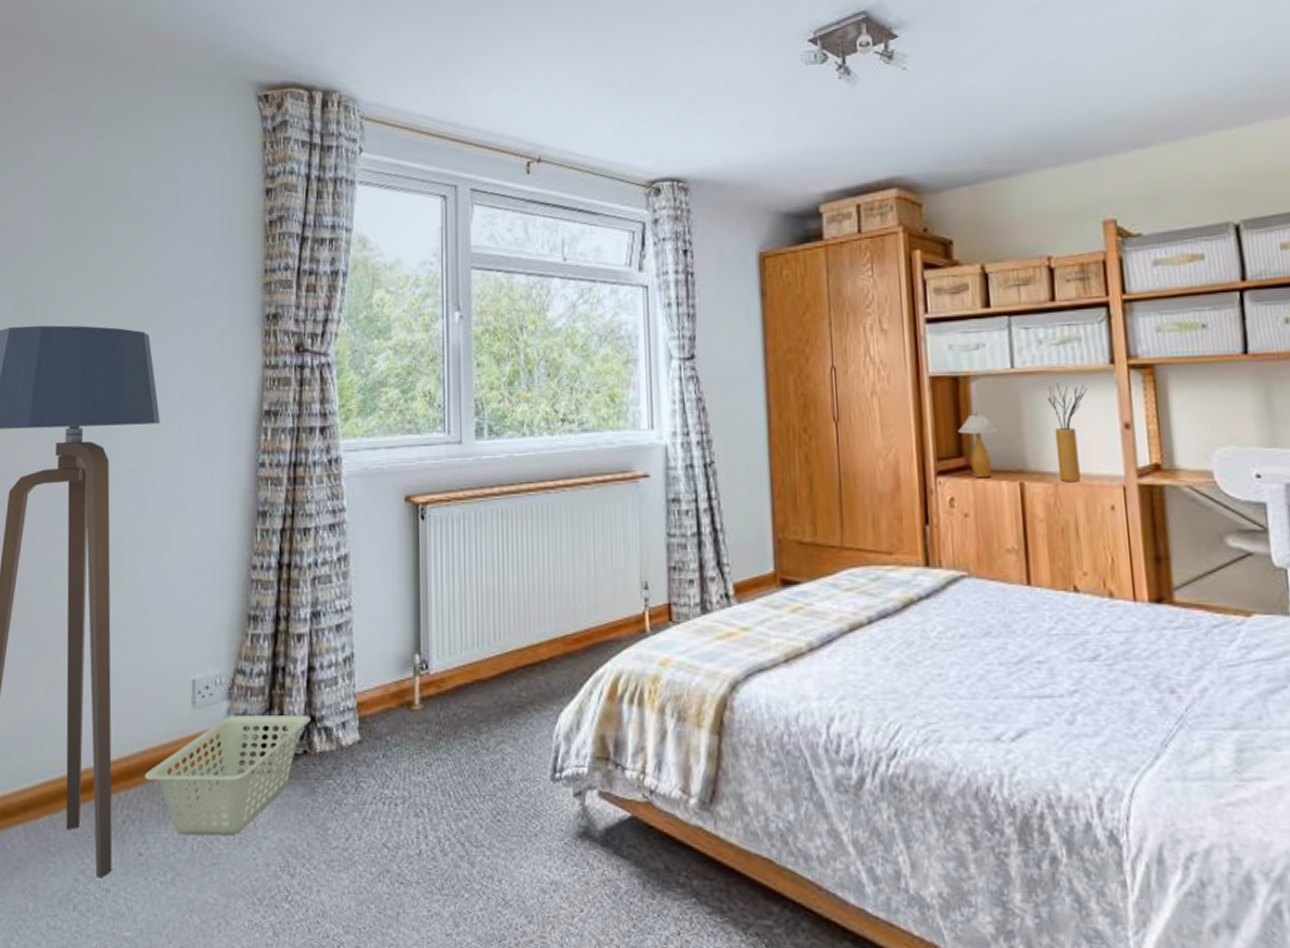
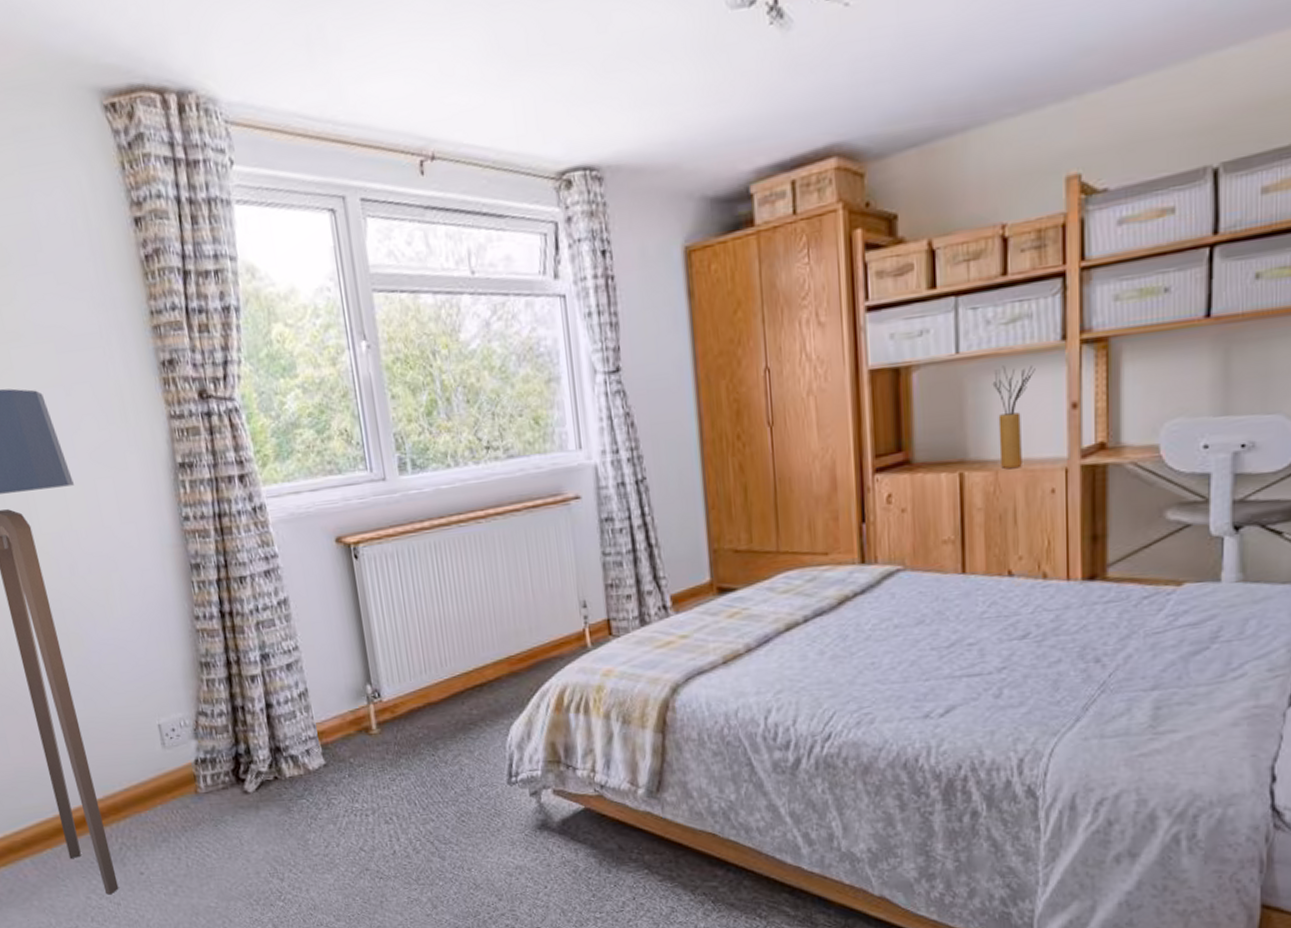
laundry basket: present [145,716,310,836] -> none [131,747,276,855]
table lamp: present [958,410,999,479] -> none [897,402,940,473]

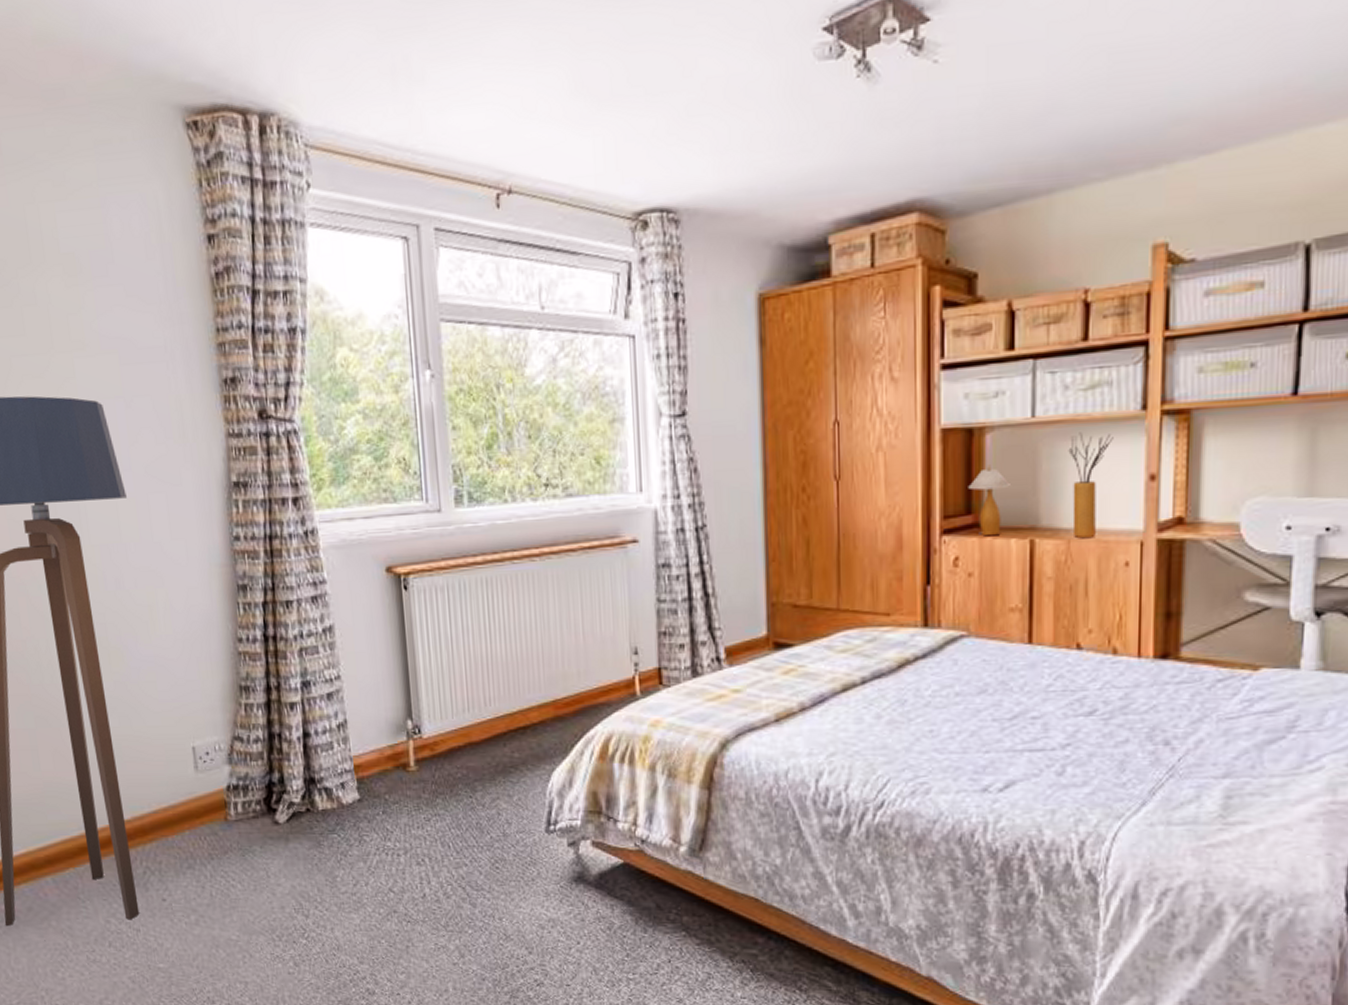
table lamp: none [897,402,940,473] -> present [968,464,1012,537]

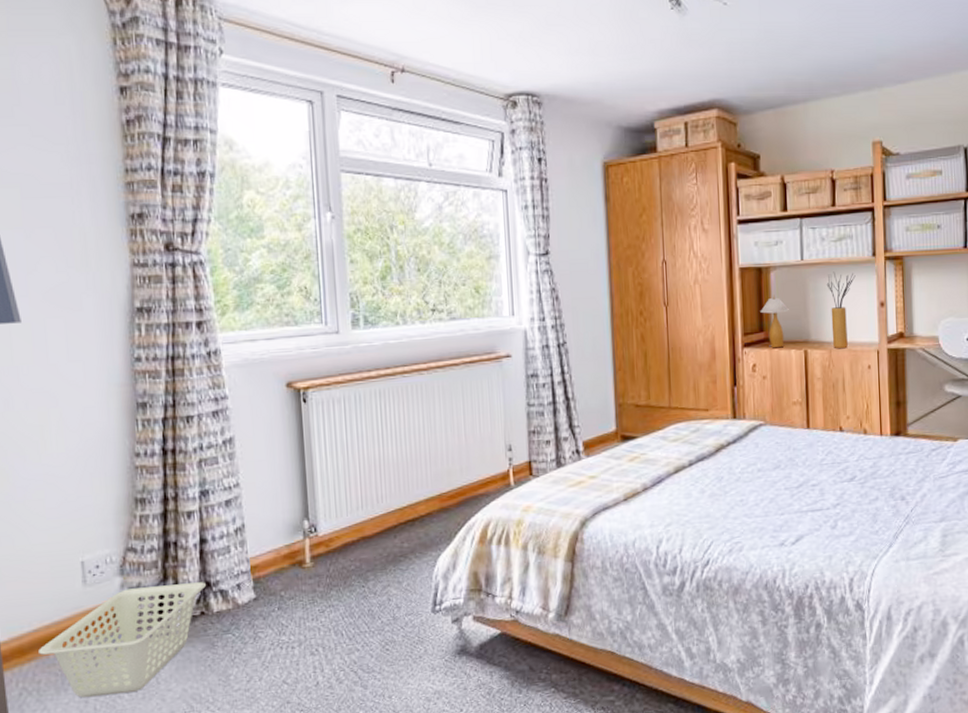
laundry basket: none [158,778,310,884] -> present [39,582,206,698]

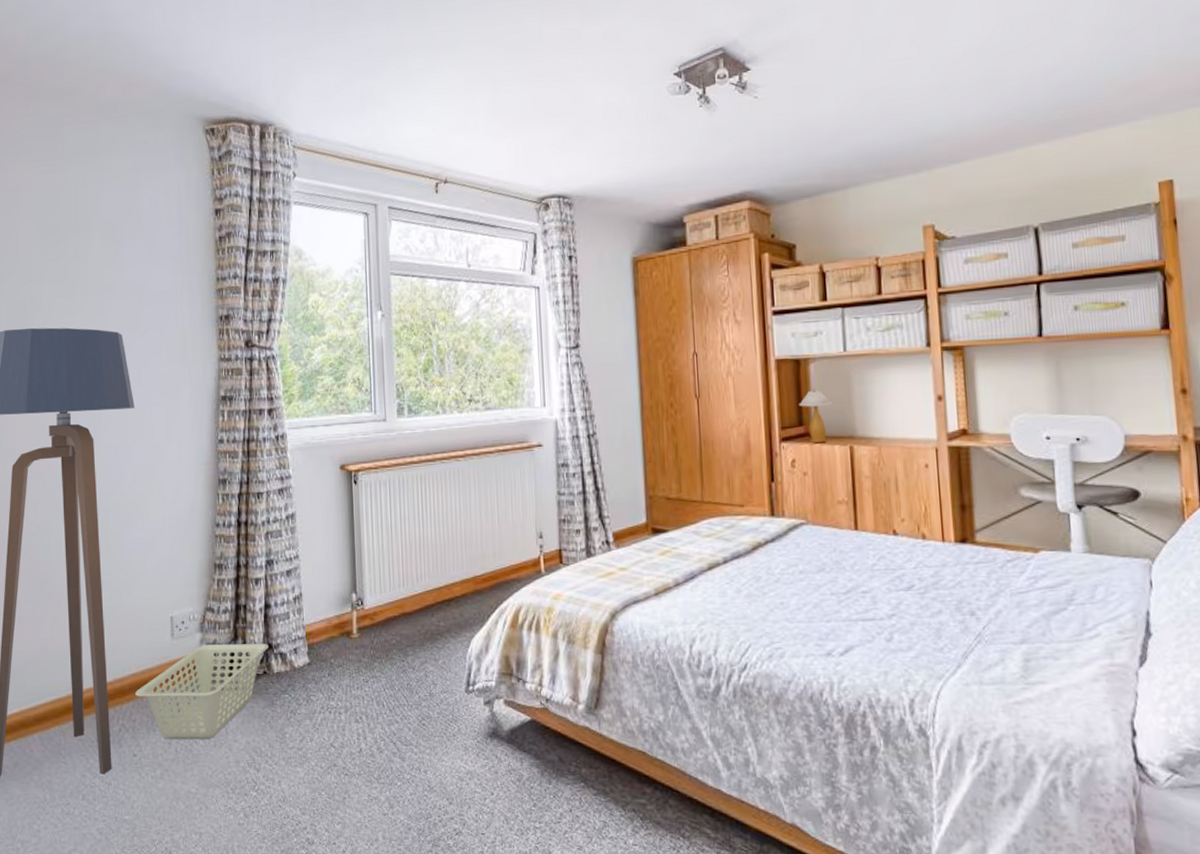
vase: present [826,271,856,349] -> none [873,363,907,446]

